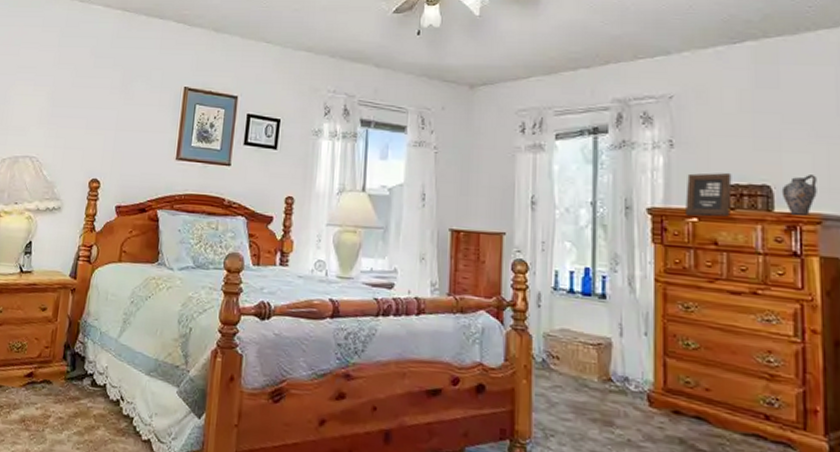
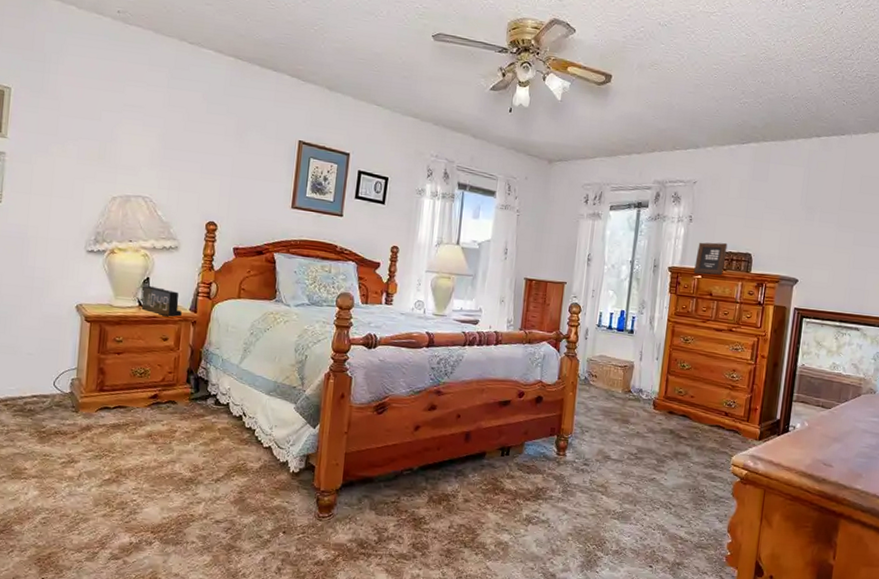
alarm clock: none [22,250,62,285] -> present [141,286,182,317]
ceramic jug: present [781,175,817,216] -> none [757,247,781,276]

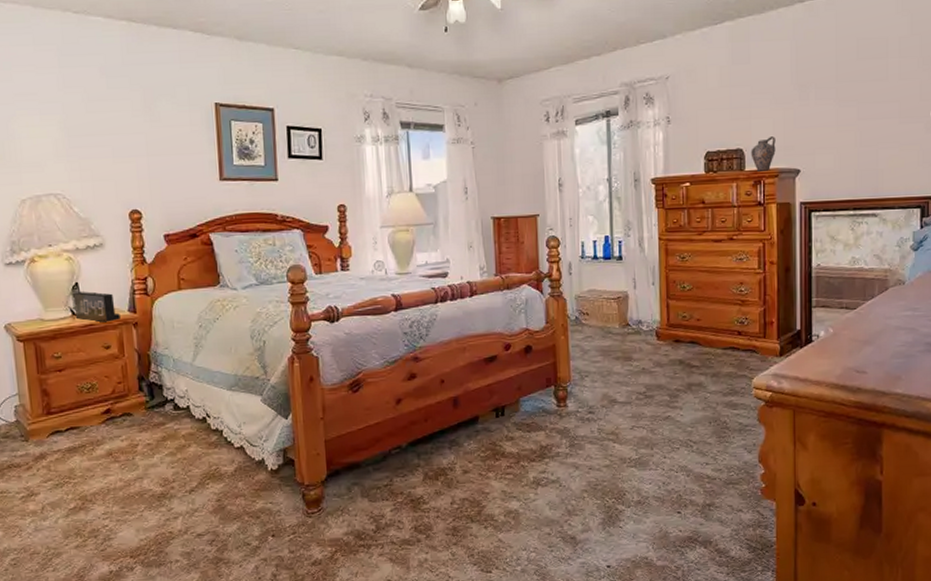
picture frame: present [694,242,728,276] -> none [680,141,715,182]
ceramic jug: none [757,247,781,276] -> present [751,137,776,171]

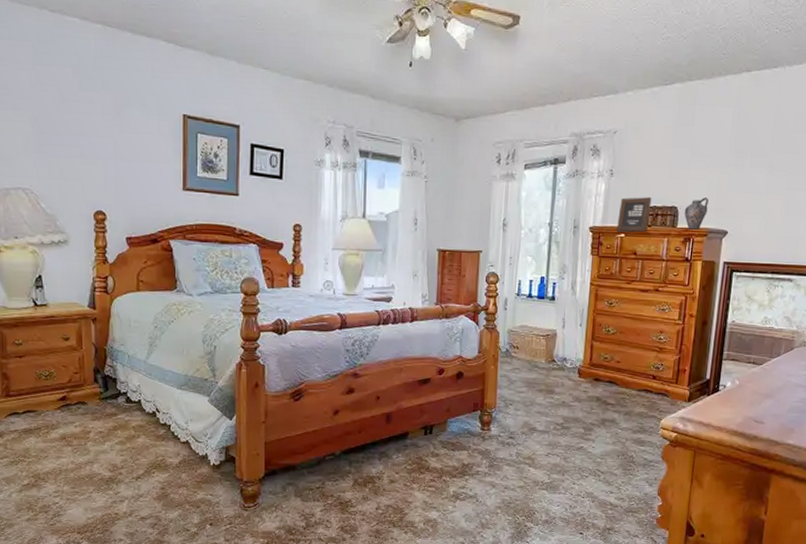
alarm clock: present [73,291,120,323] -> none [36,284,80,316]
picture frame: none [680,141,715,182] -> present [617,196,652,233]

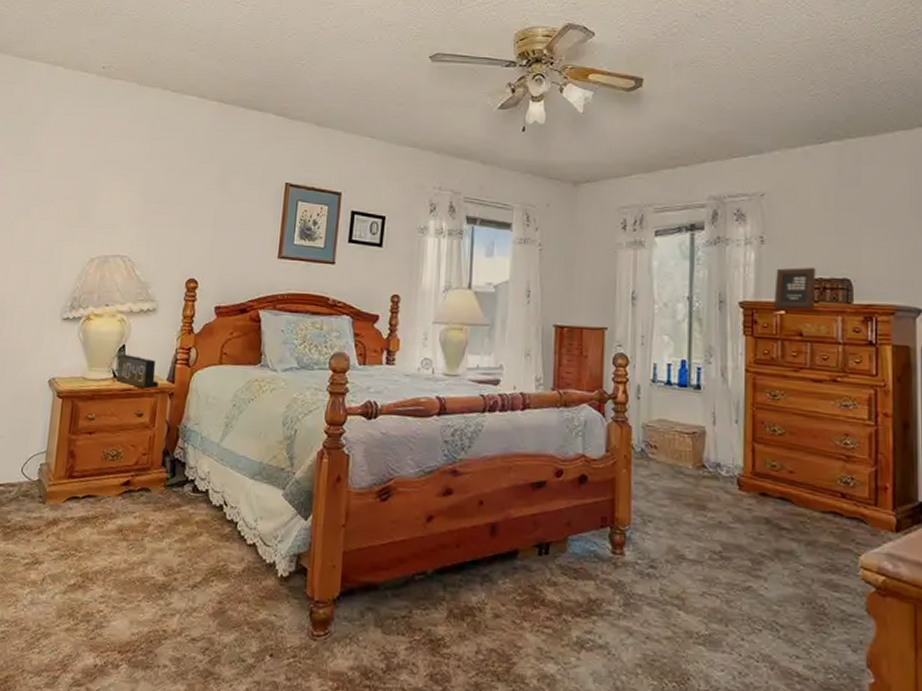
alarm clock: none [36,284,80,316] -> present [115,354,159,389]
ceramic jug: present [684,198,709,230] -> none [860,269,891,307]

